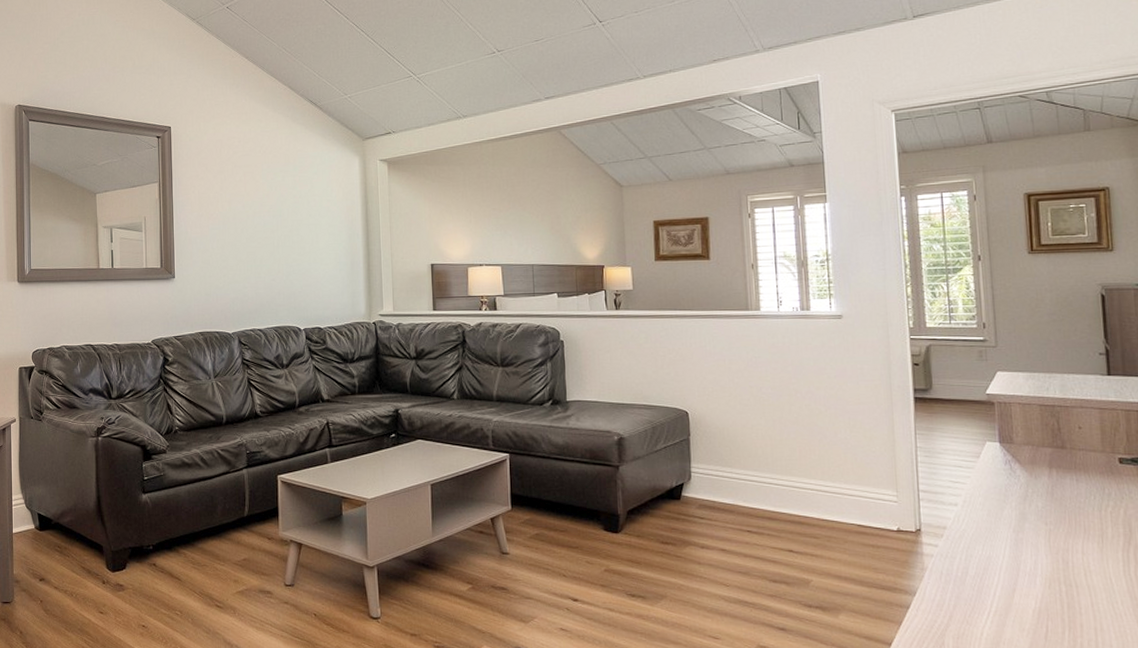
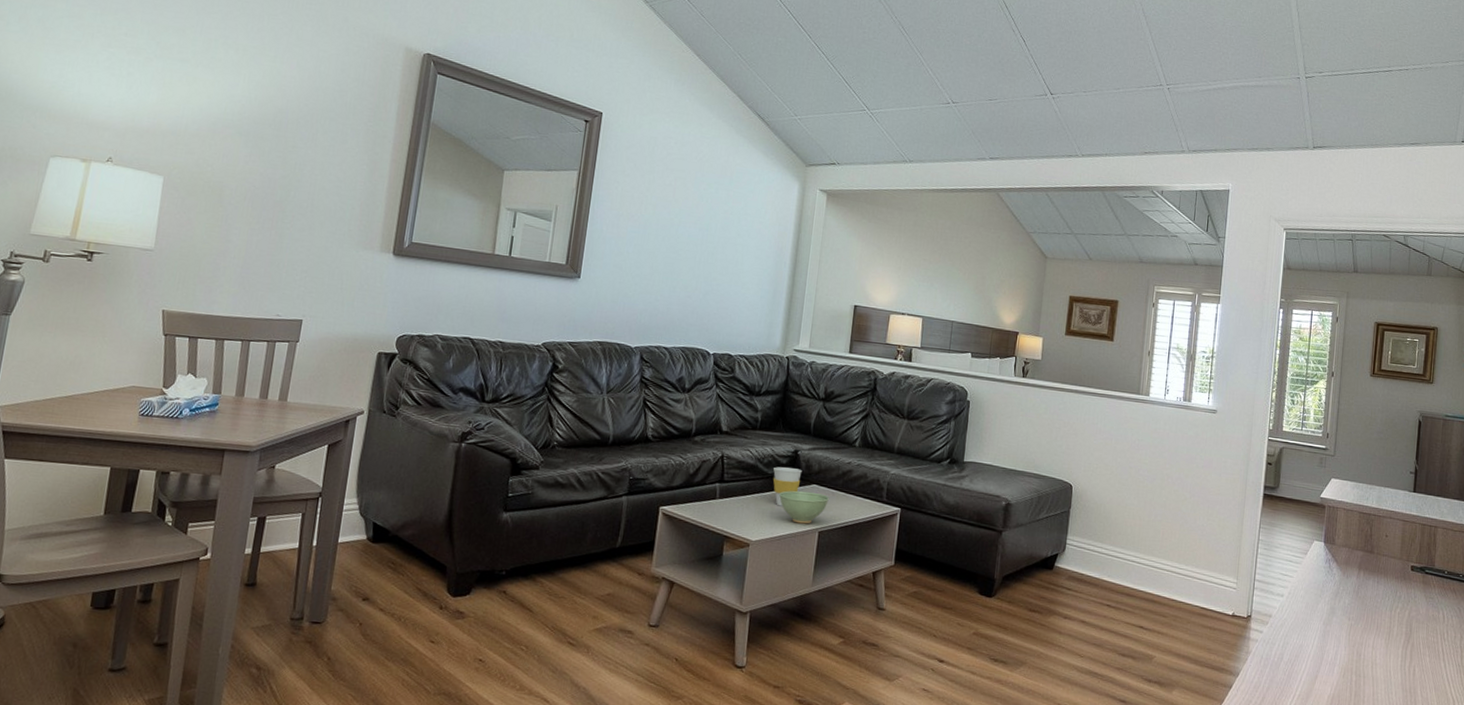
cup: none [378,427,406,464] -> present [772,467,802,507]
bowl: none [386,447,436,478] -> present [778,490,829,524]

